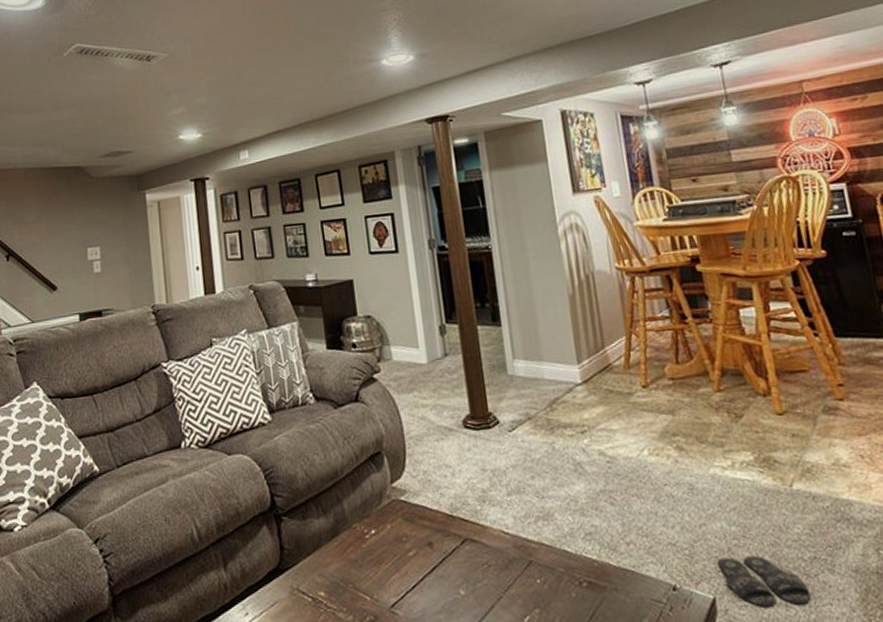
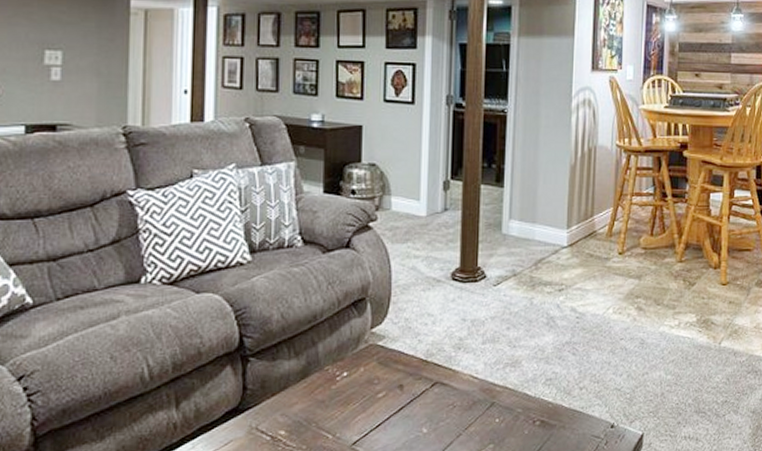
slippers: present [717,555,811,609] -> none [650,399,717,442]

